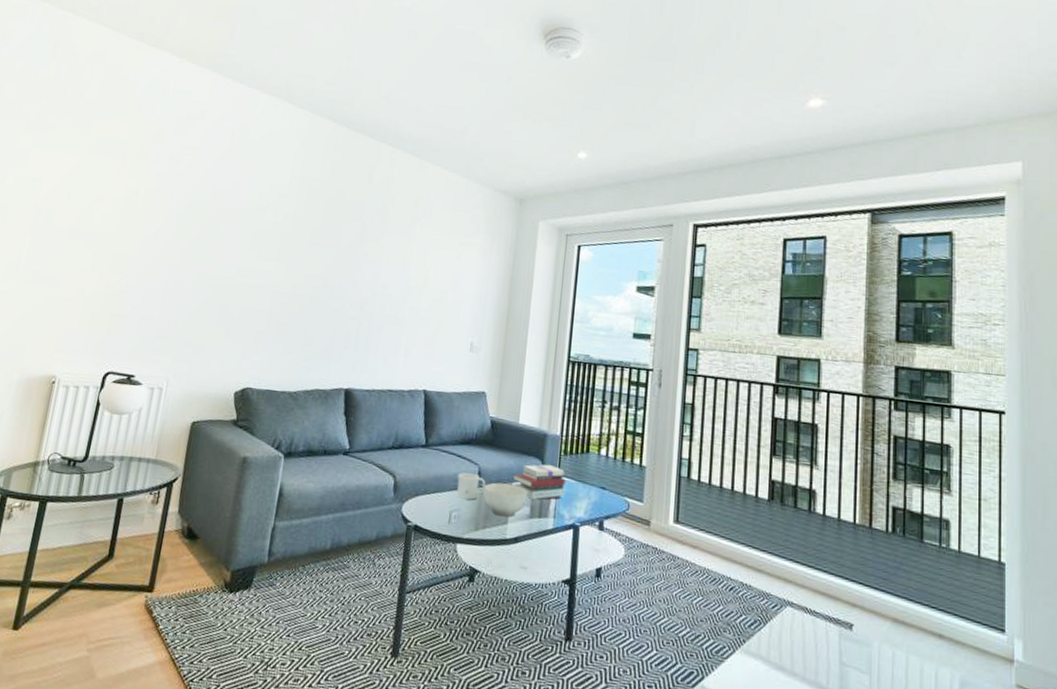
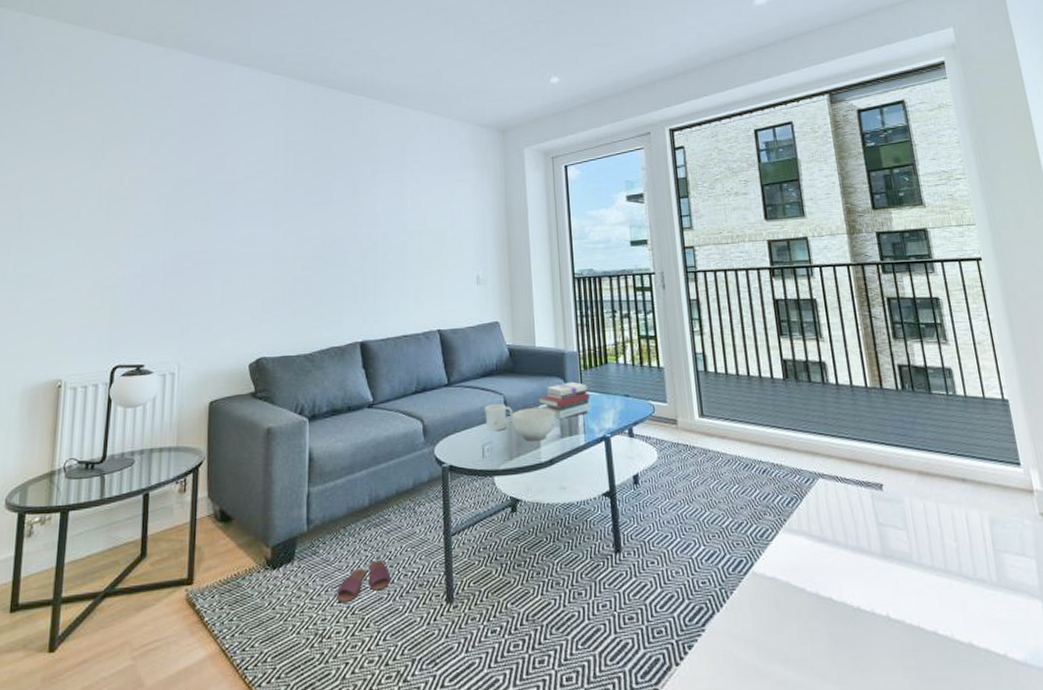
slippers: none [287,602,341,638] -> present [337,559,390,603]

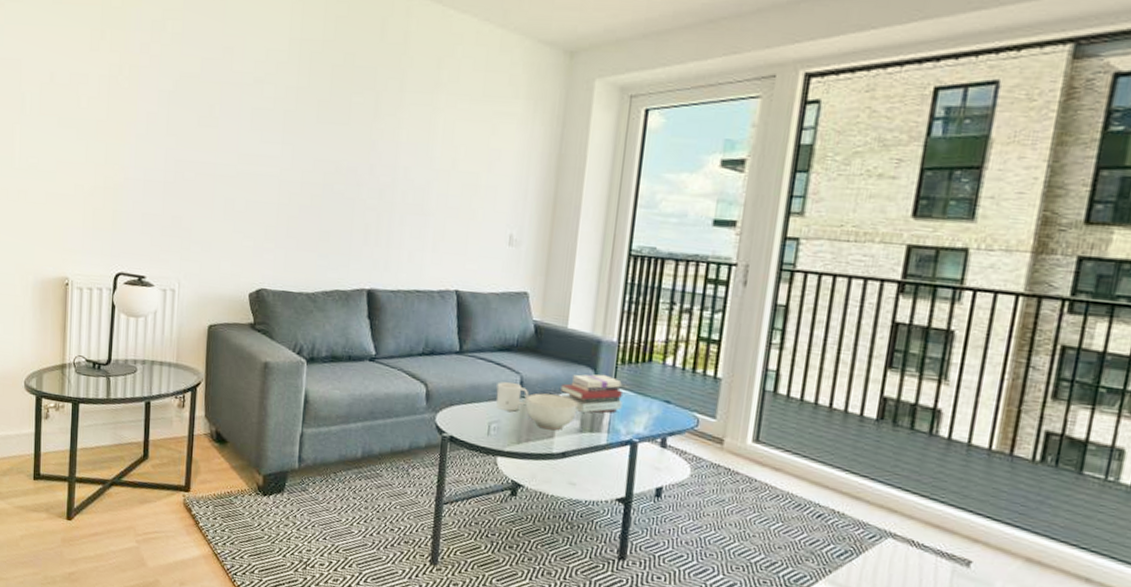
slippers: present [337,559,390,603] -> none [323,509,377,541]

